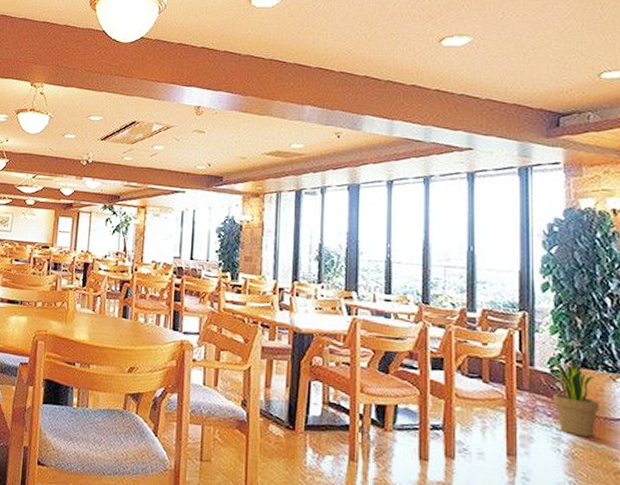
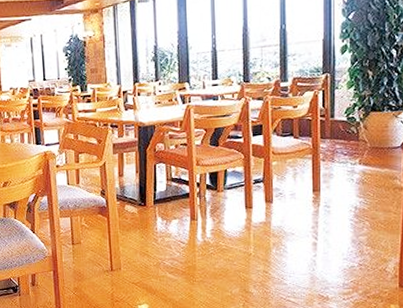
potted plant: present [550,360,600,437] -> none [347,108,384,166]

